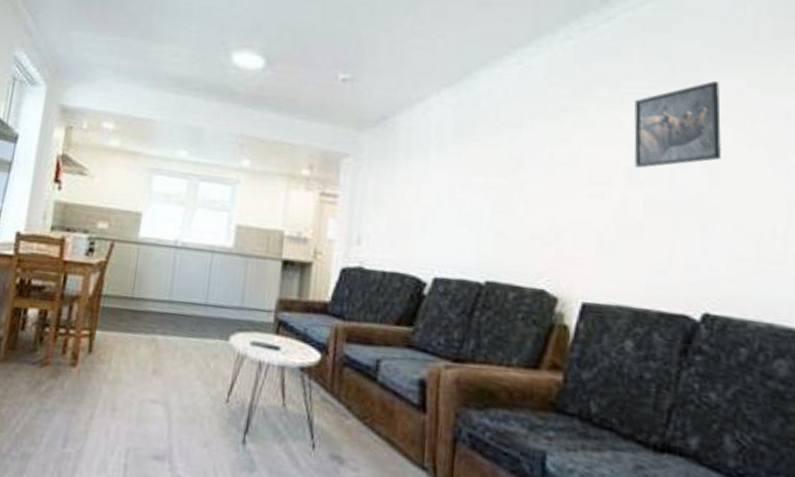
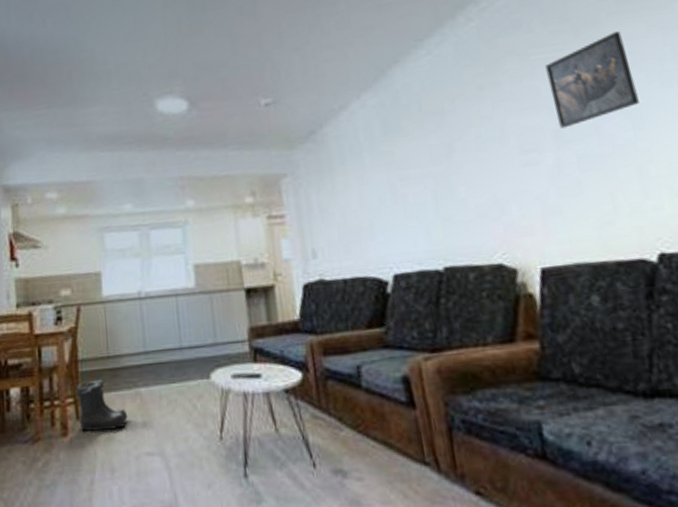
boots: none [90,317,140,370] -> present [77,379,128,432]

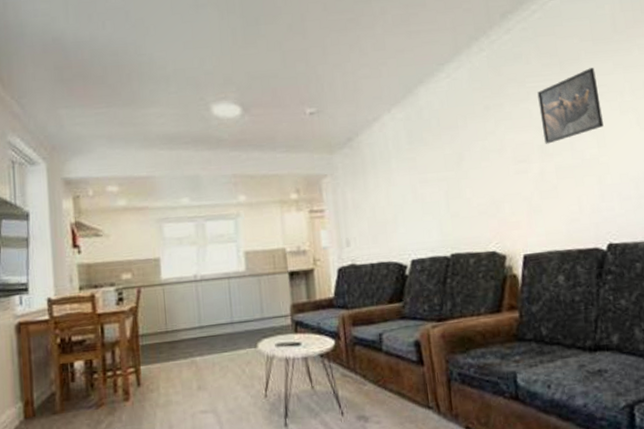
boots: present [77,379,128,432] -> none [138,351,185,396]

